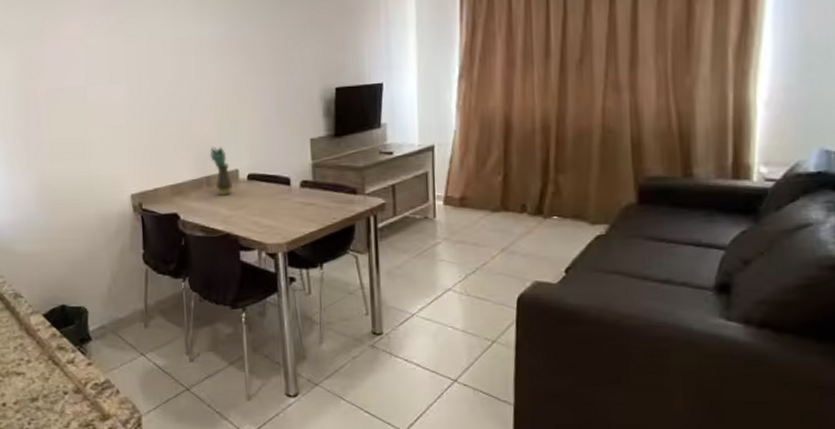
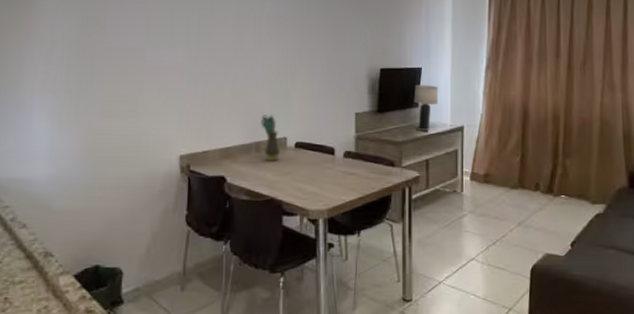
table lamp: none [375,102,404,152] -> present [414,85,439,130]

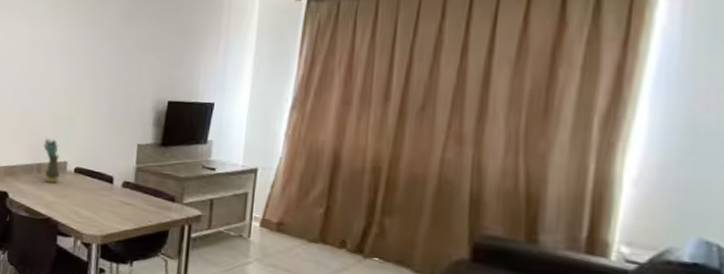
table lamp: present [414,85,439,130] -> none [202,120,232,168]

